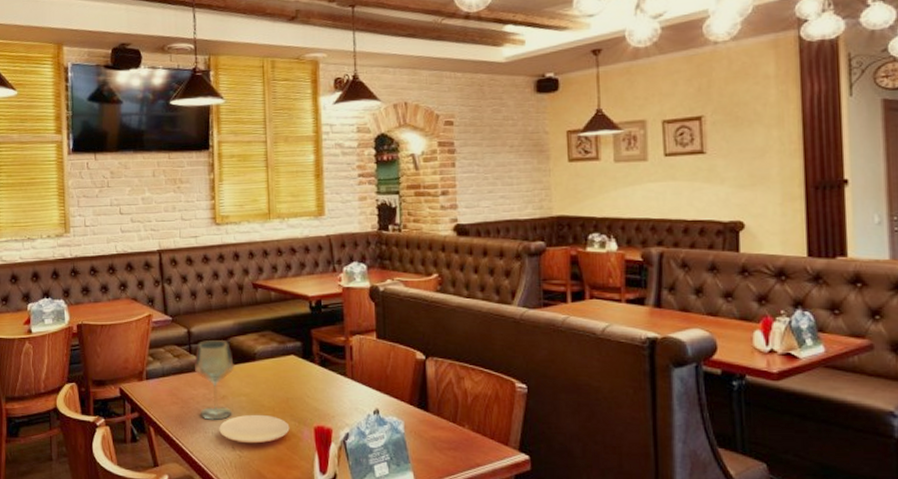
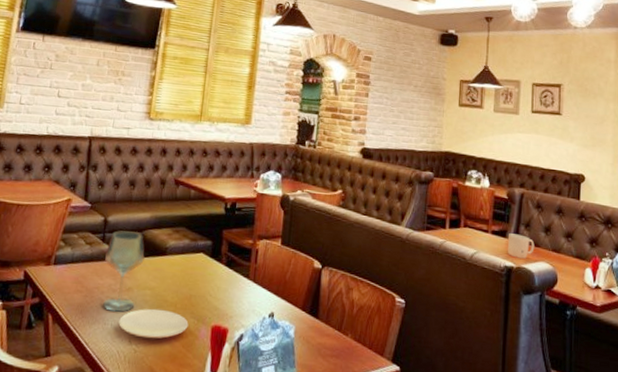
mug: none [647,300,683,327] -> present [507,233,535,259]

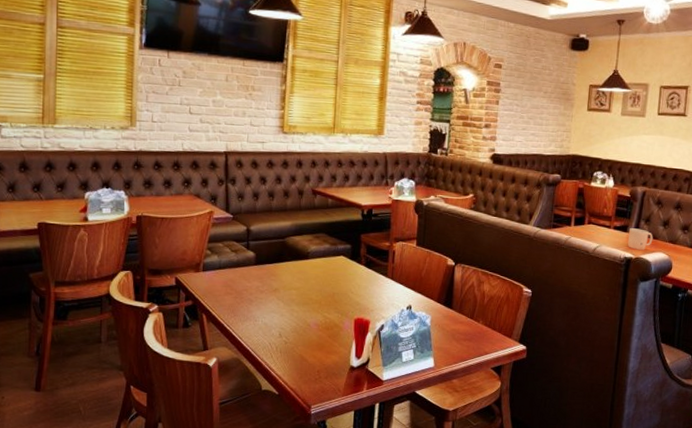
wine glass: present [103,230,145,312] -> none [251,238,288,310]
plate: present [118,308,189,339] -> none [268,306,333,332]

